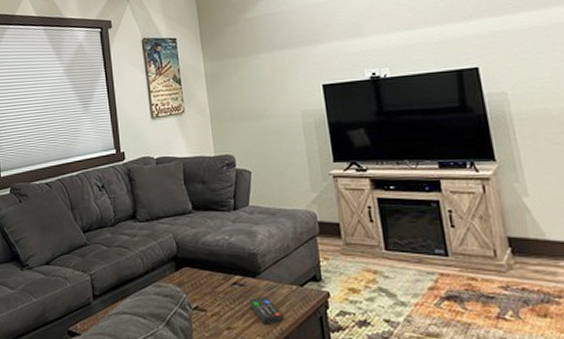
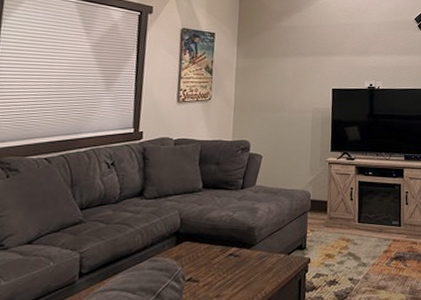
remote control: present [248,296,284,324] -> none [240,264,269,290]

